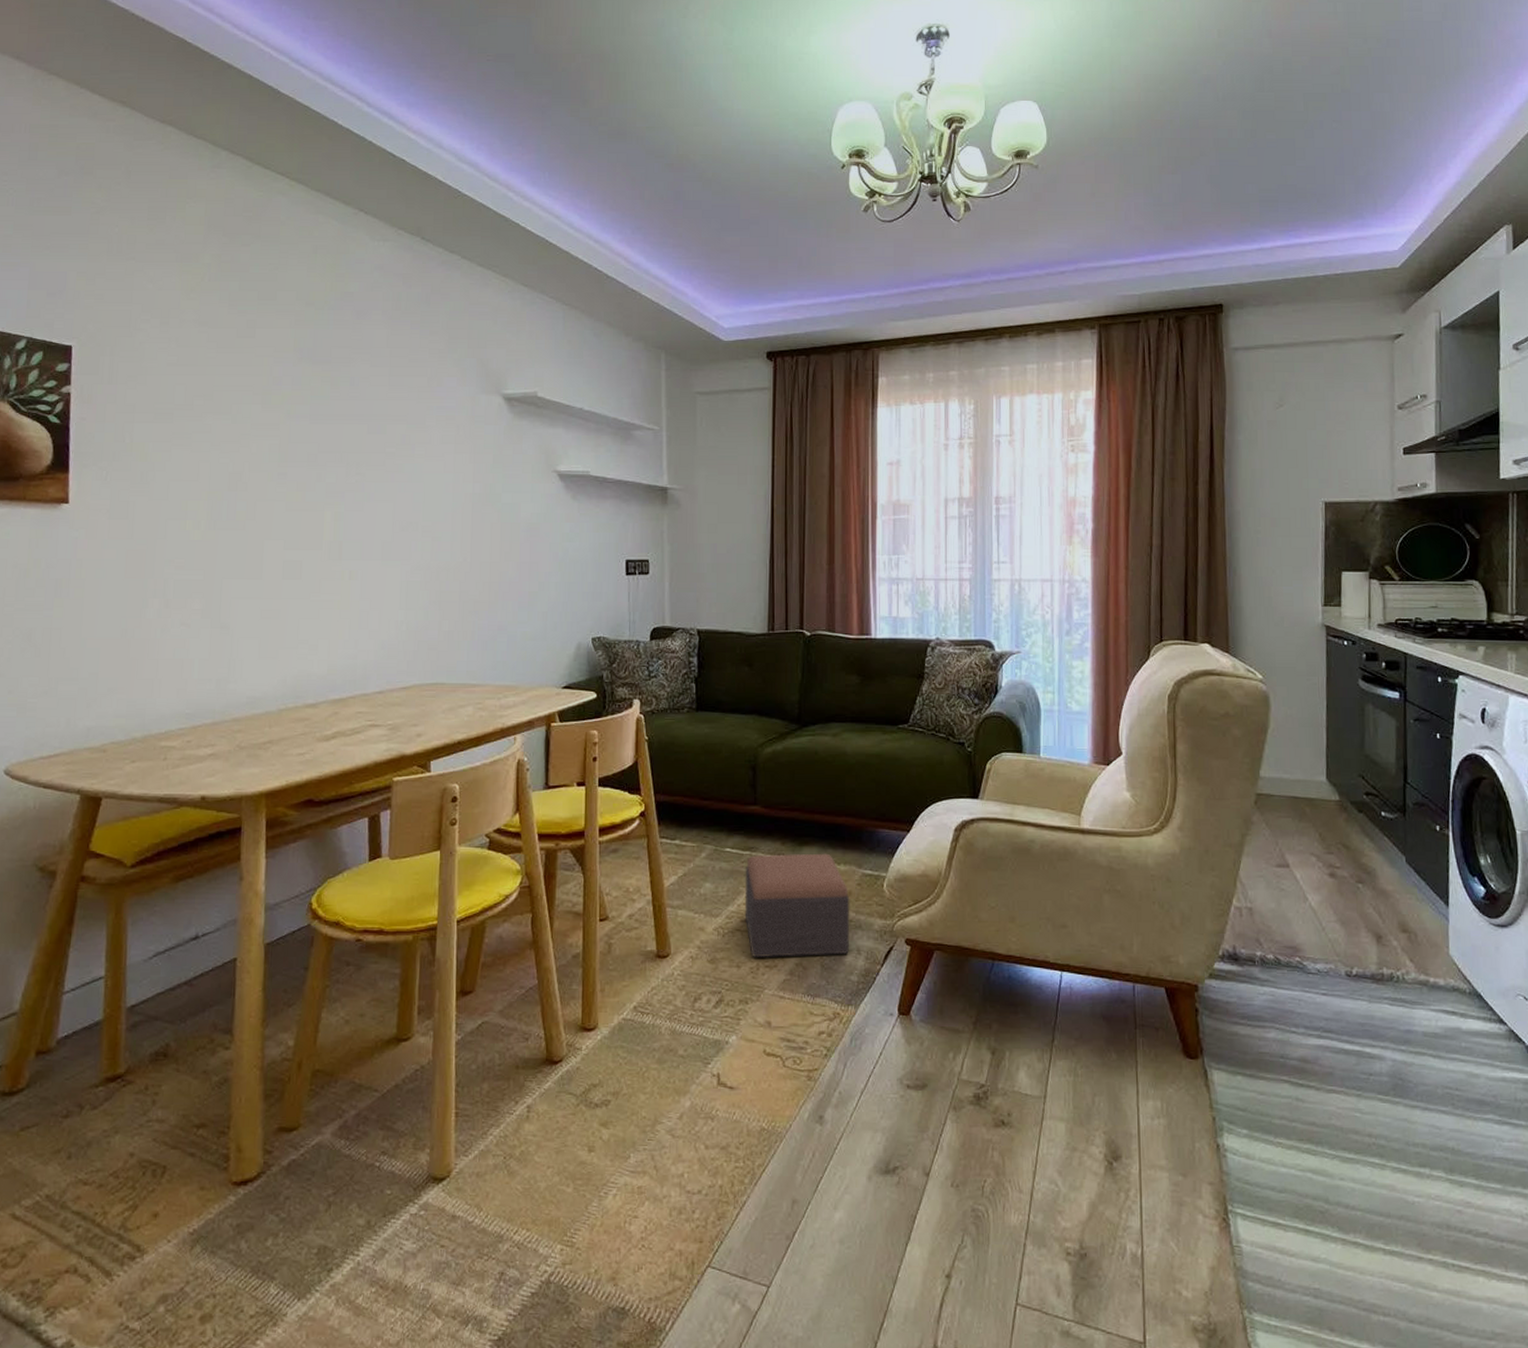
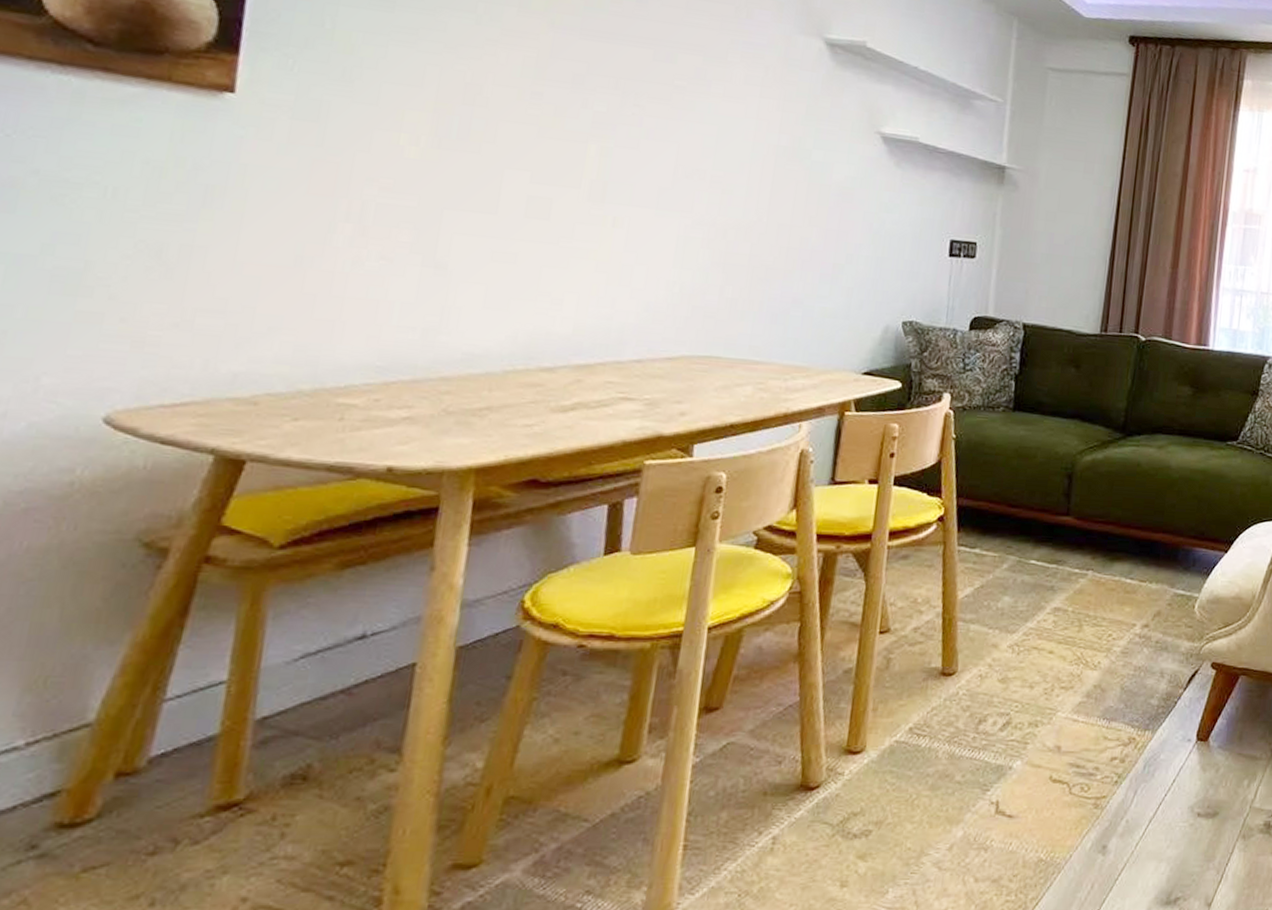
footstool: present [744,853,850,958] -> none [1043,568,1159,679]

